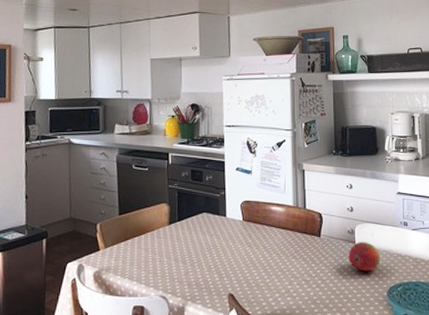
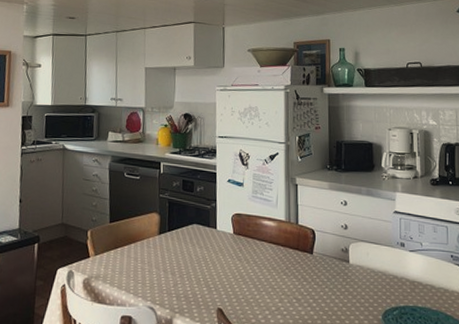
fruit: present [348,241,381,272] -> none [342,260,376,293]

